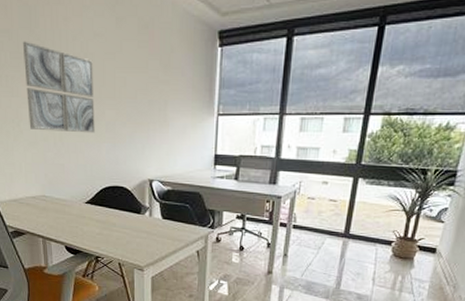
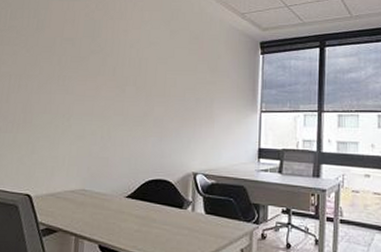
wall art: present [23,41,95,133] -> none [78,47,146,128]

